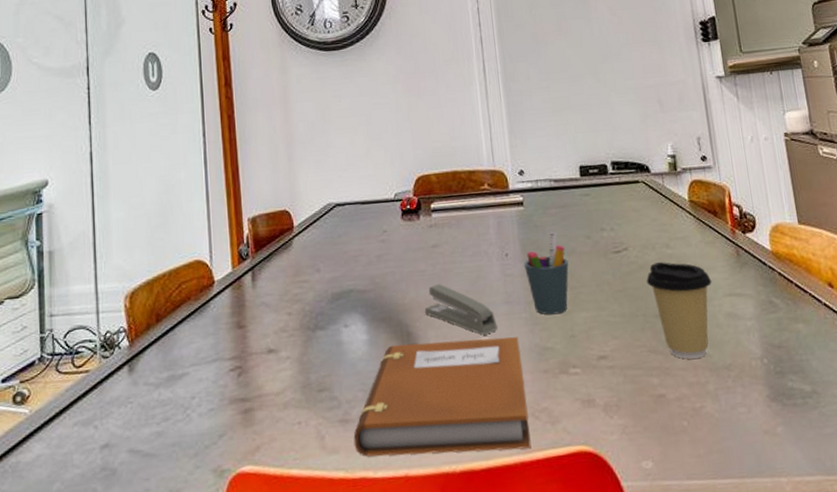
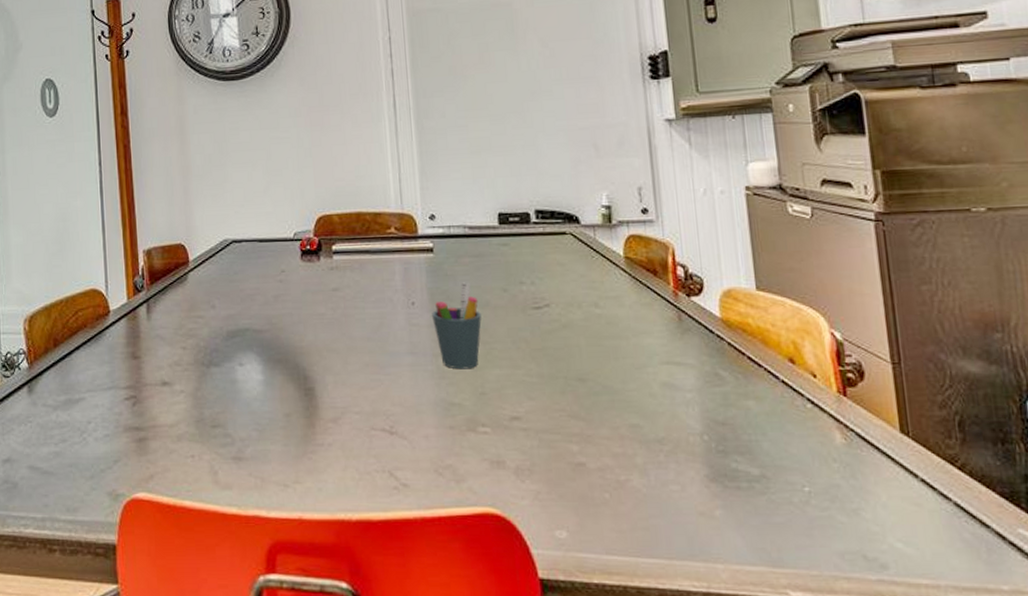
notebook: present [353,337,532,457] -> none [247,387,433,504]
stapler: present [424,284,498,335] -> none [322,329,401,385]
coffee cup: present [646,261,712,359] -> none [569,321,647,428]

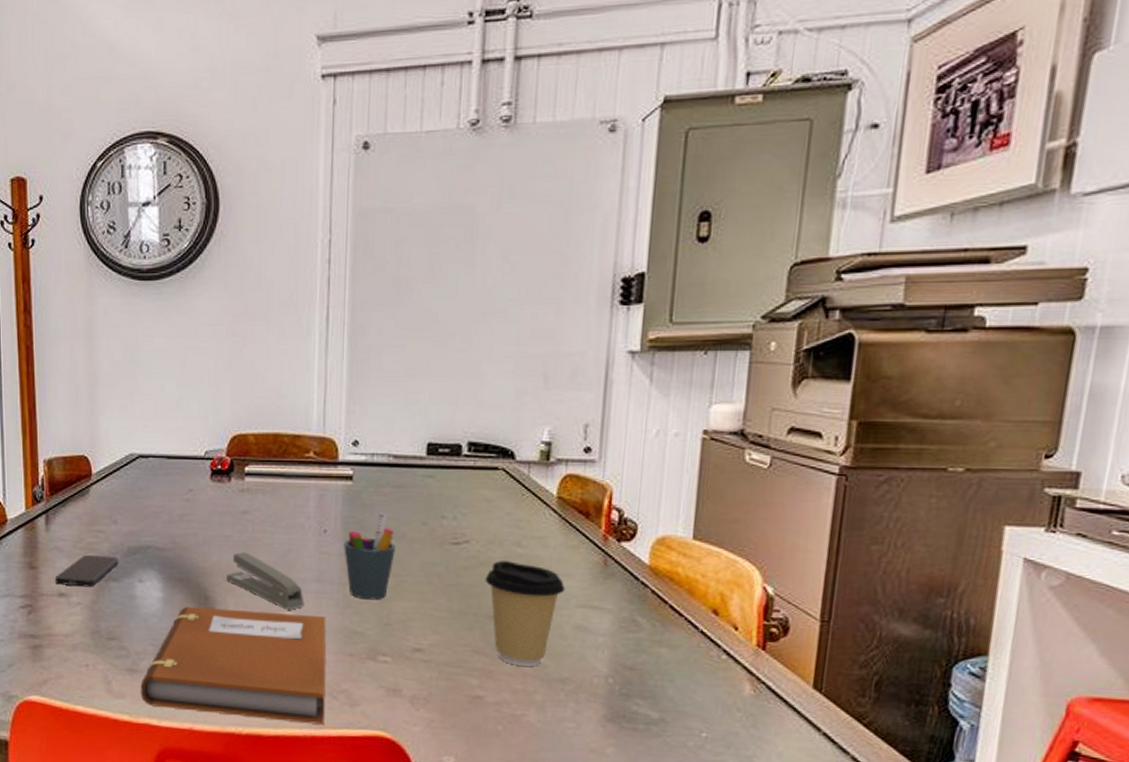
smartphone: none [157,340,218,374] -> present [54,554,118,587]
notebook: none [247,387,433,504] -> present [140,606,326,725]
stapler: none [322,329,401,385] -> present [225,552,304,610]
coffee cup: none [569,321,647,428] -> present [485,560,566,666]

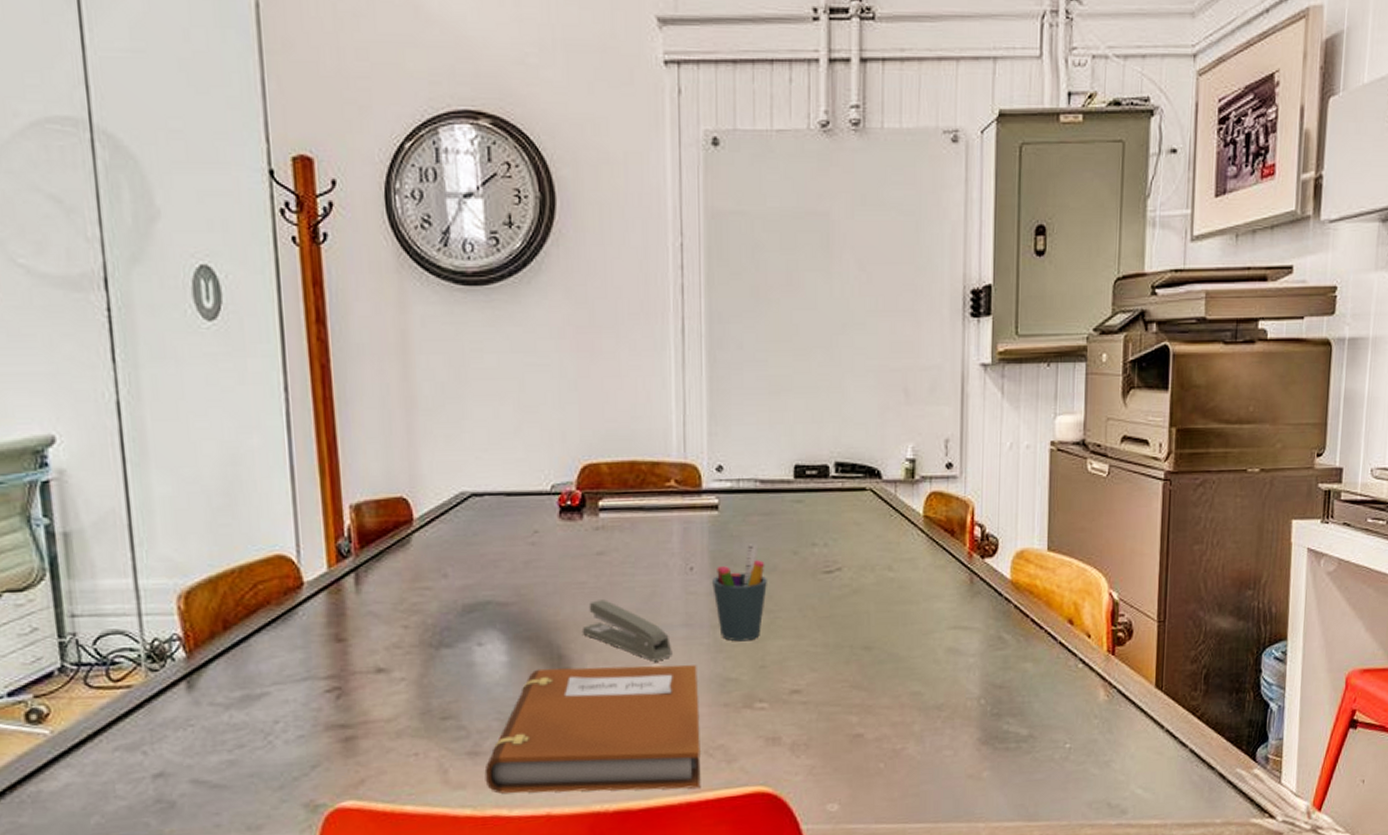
smartphone: present [54,554,118,587] -> none [369,617,451,659]
coffee cup: present [485,560,566,666] -> none [859,585,936,697]

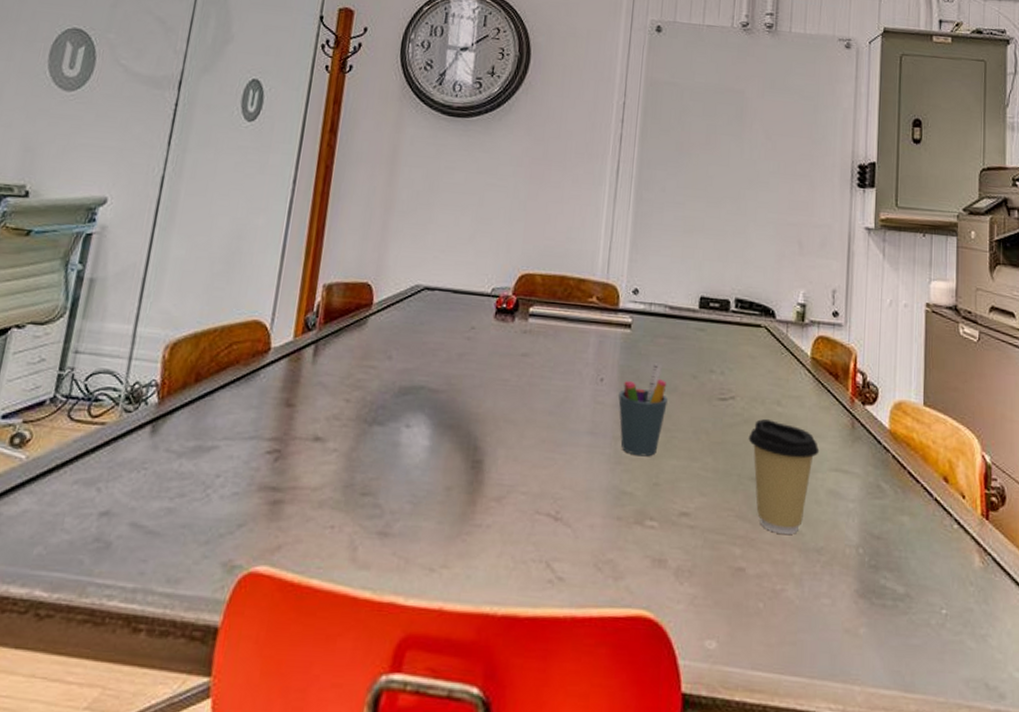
notebook: present [484,664,701,794] -> none [389,457,597,603]
stapler: present [582,600,673,662] -> none [498,398,576,465]
coffee cup: none [859,585,936,697] -> present [748,418,820,534]

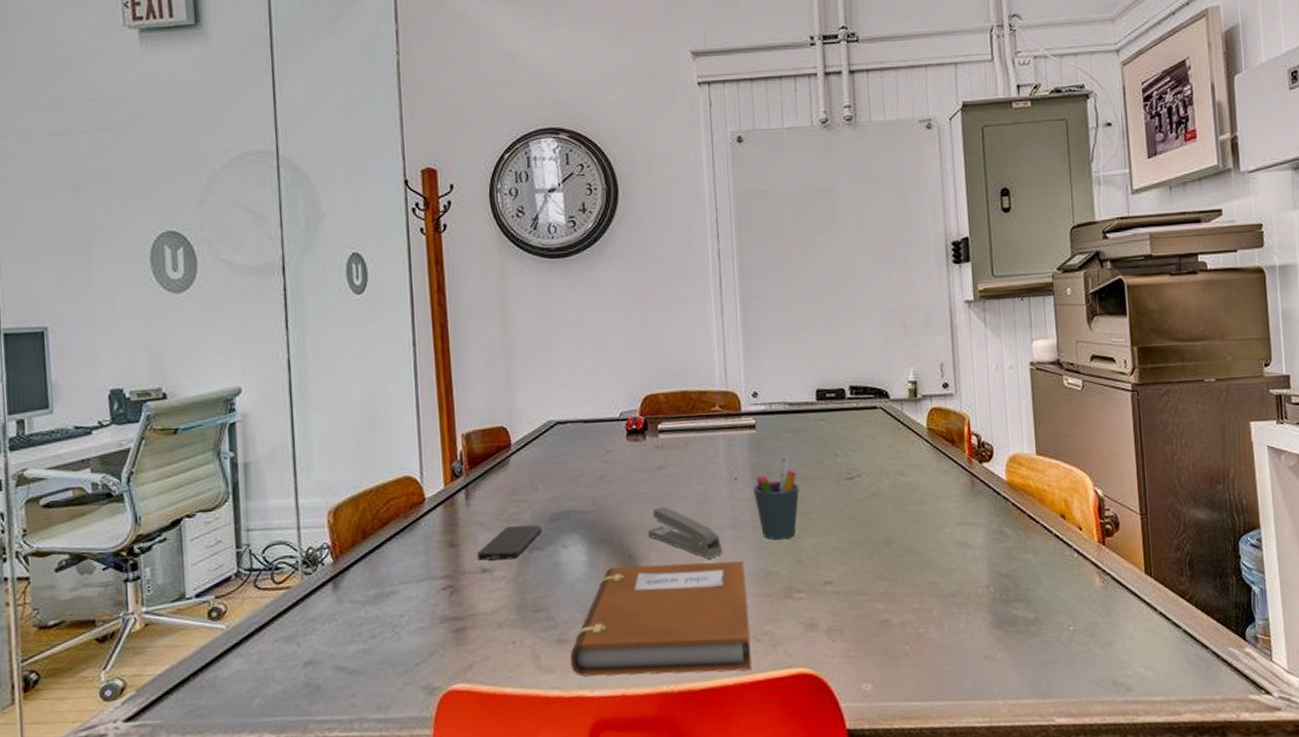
smartphone: none [311,392,387,431] -> present [476,524,541,561]
notebook: none [389,457,597,603] -> present [570,561,752,676]
stapler: none [498,398,576,465] -> present [647,506,723,559]
coffee cup: present [748,418,820,534] -> none [878,489,945,586]

